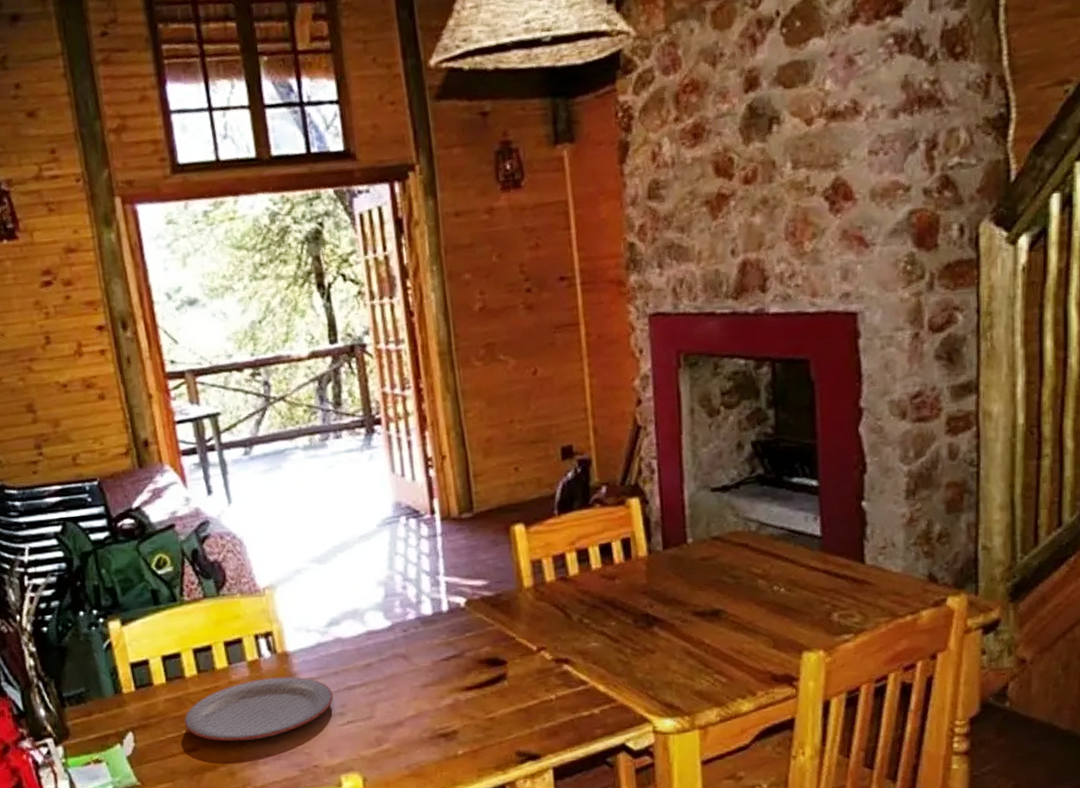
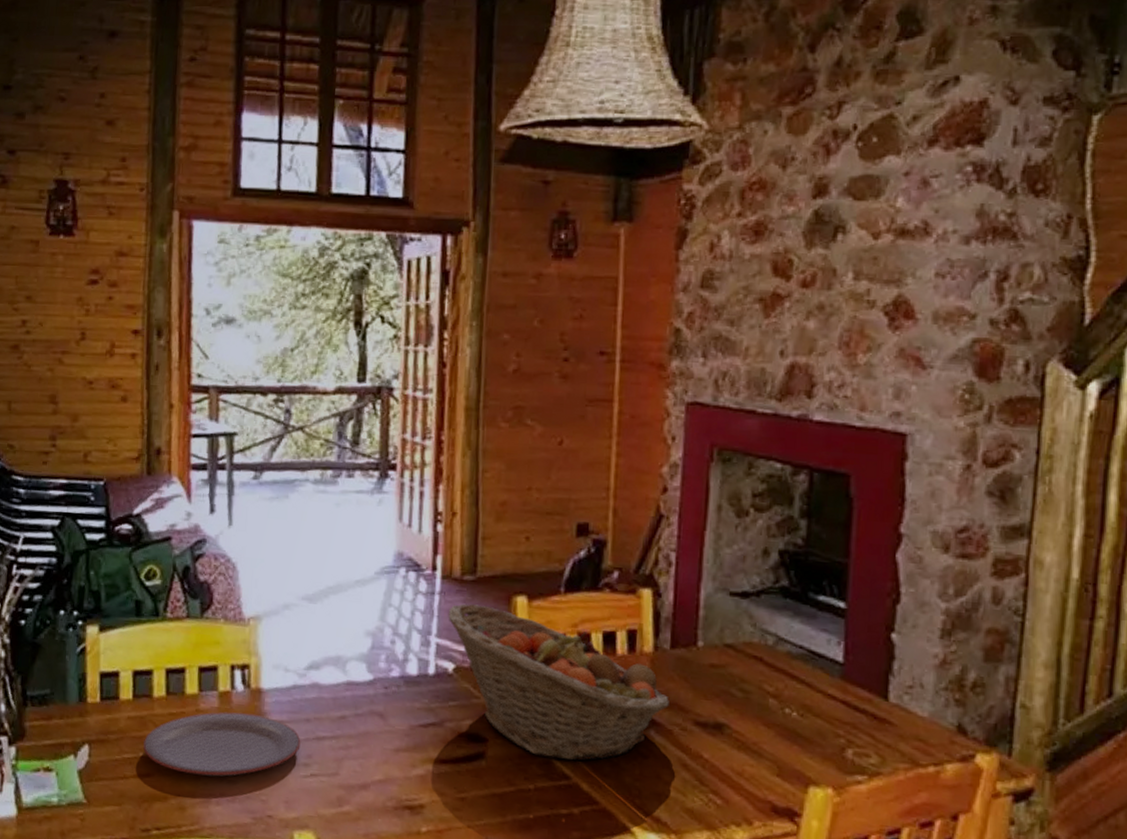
fruit basket: none [452,539,668,668] -> present [448,603,669,761]

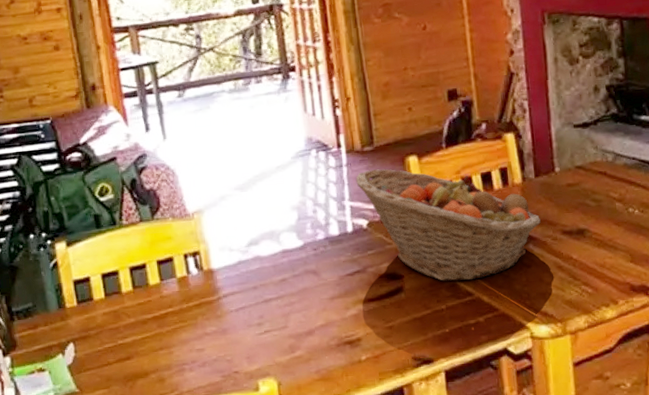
plate: present [143,712,301,777] -> none [120,291,253,351]

